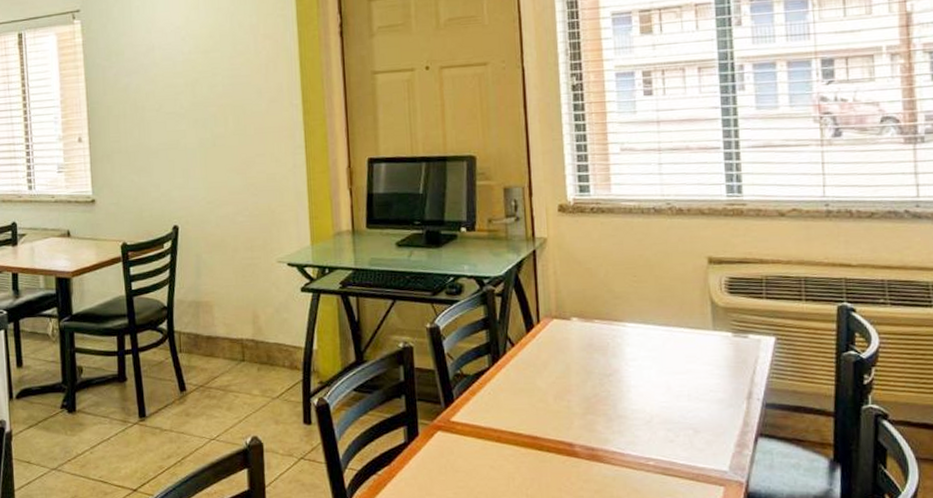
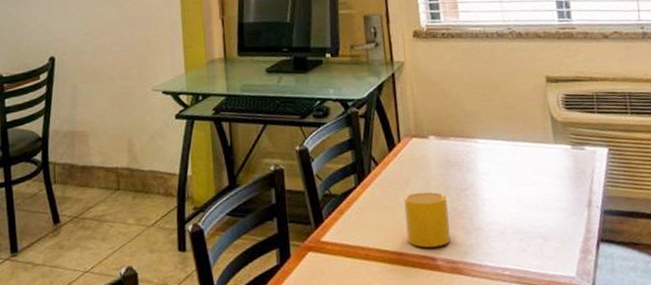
cup: none [541,375,591,433] -> present [404,192,451,248]

